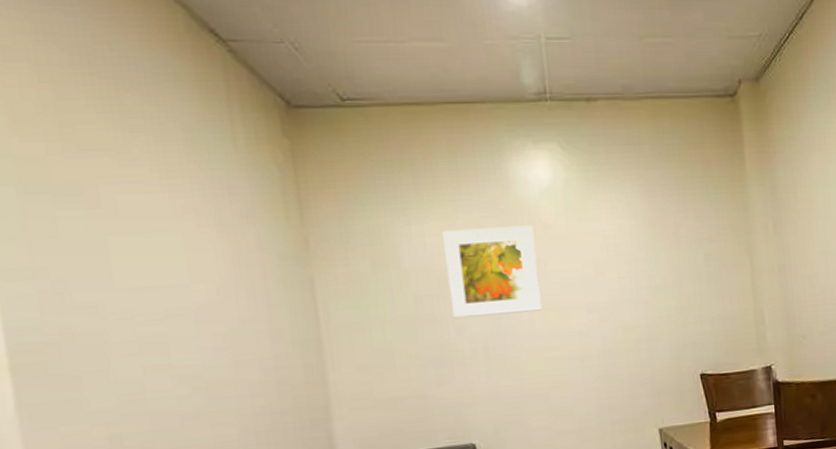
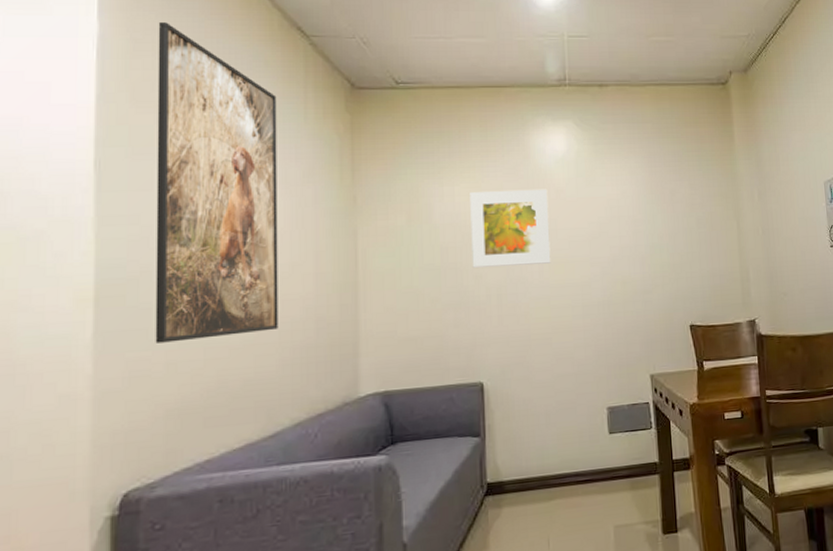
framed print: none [29,24,235,415] -> present [155,22,278,343]

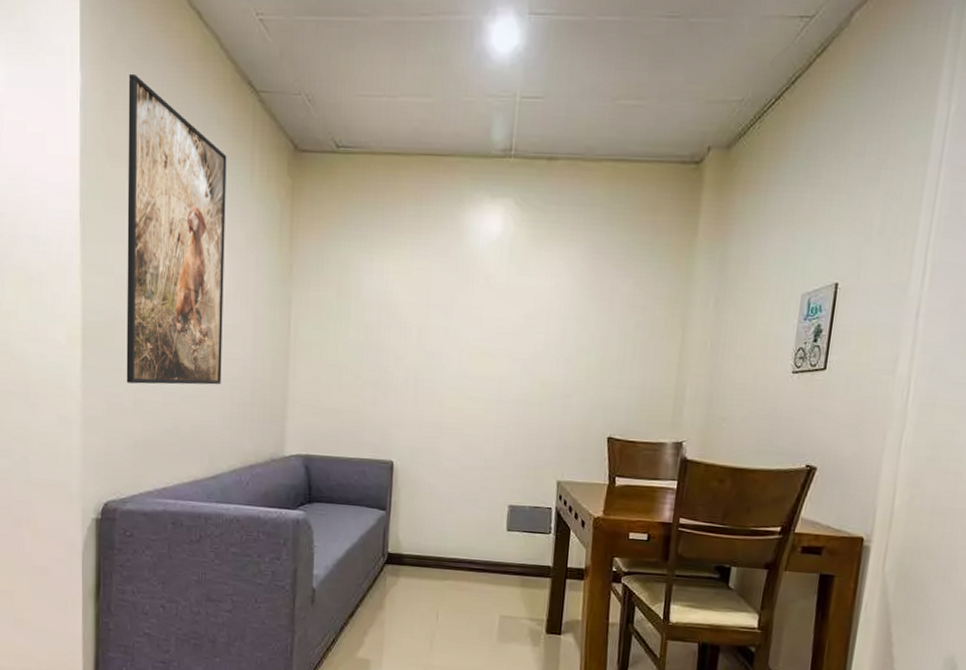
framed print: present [470,188,551,269] -> none [394,271,477,353]

